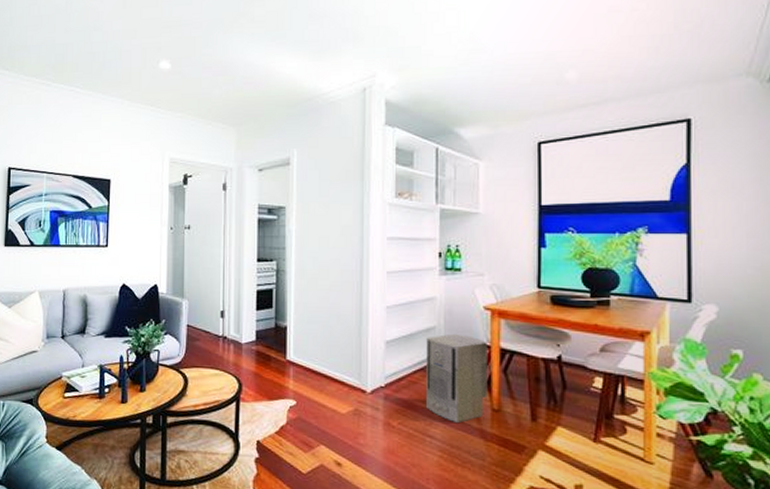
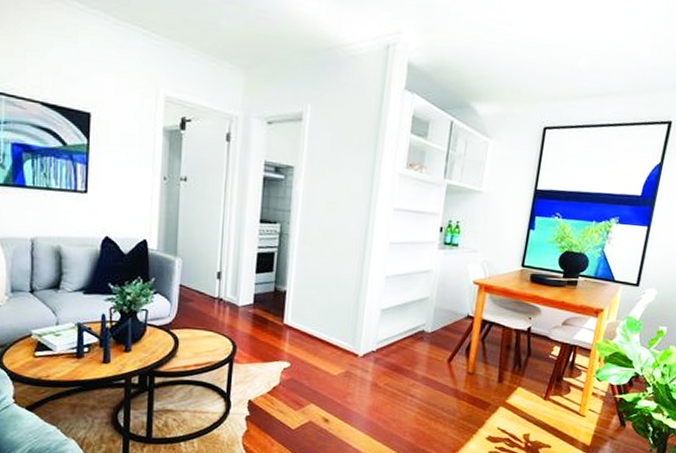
air purifier: present [426,333,487,424] -> none [411,304,472,385]

